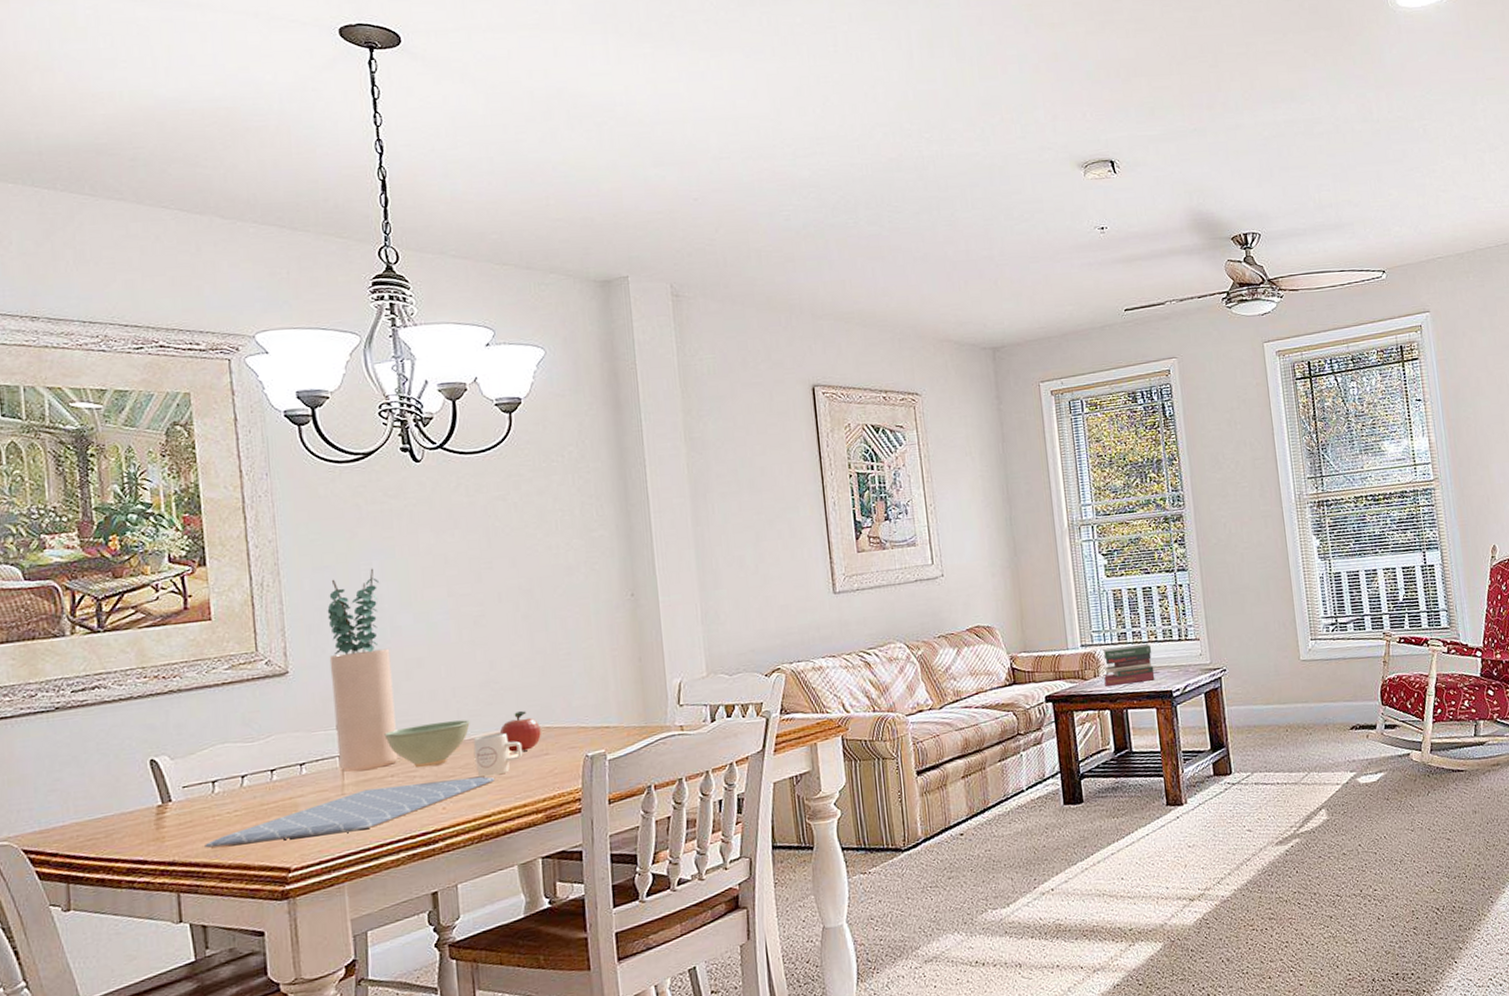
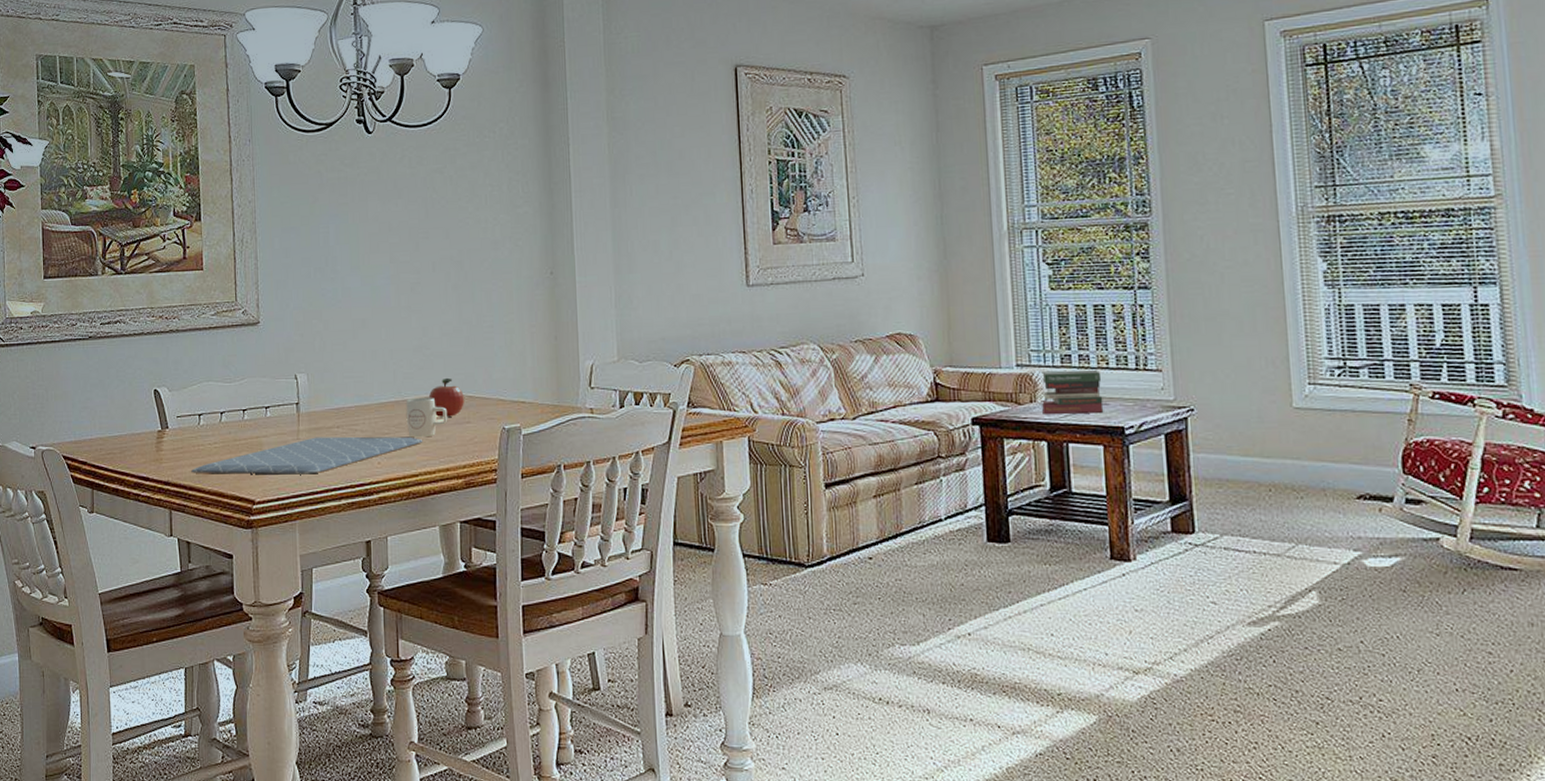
vase: present [327,568,398,772] -> none [292,231,344,419]
bowl: present [384,719,470,769] -> none [333,381,404,423]

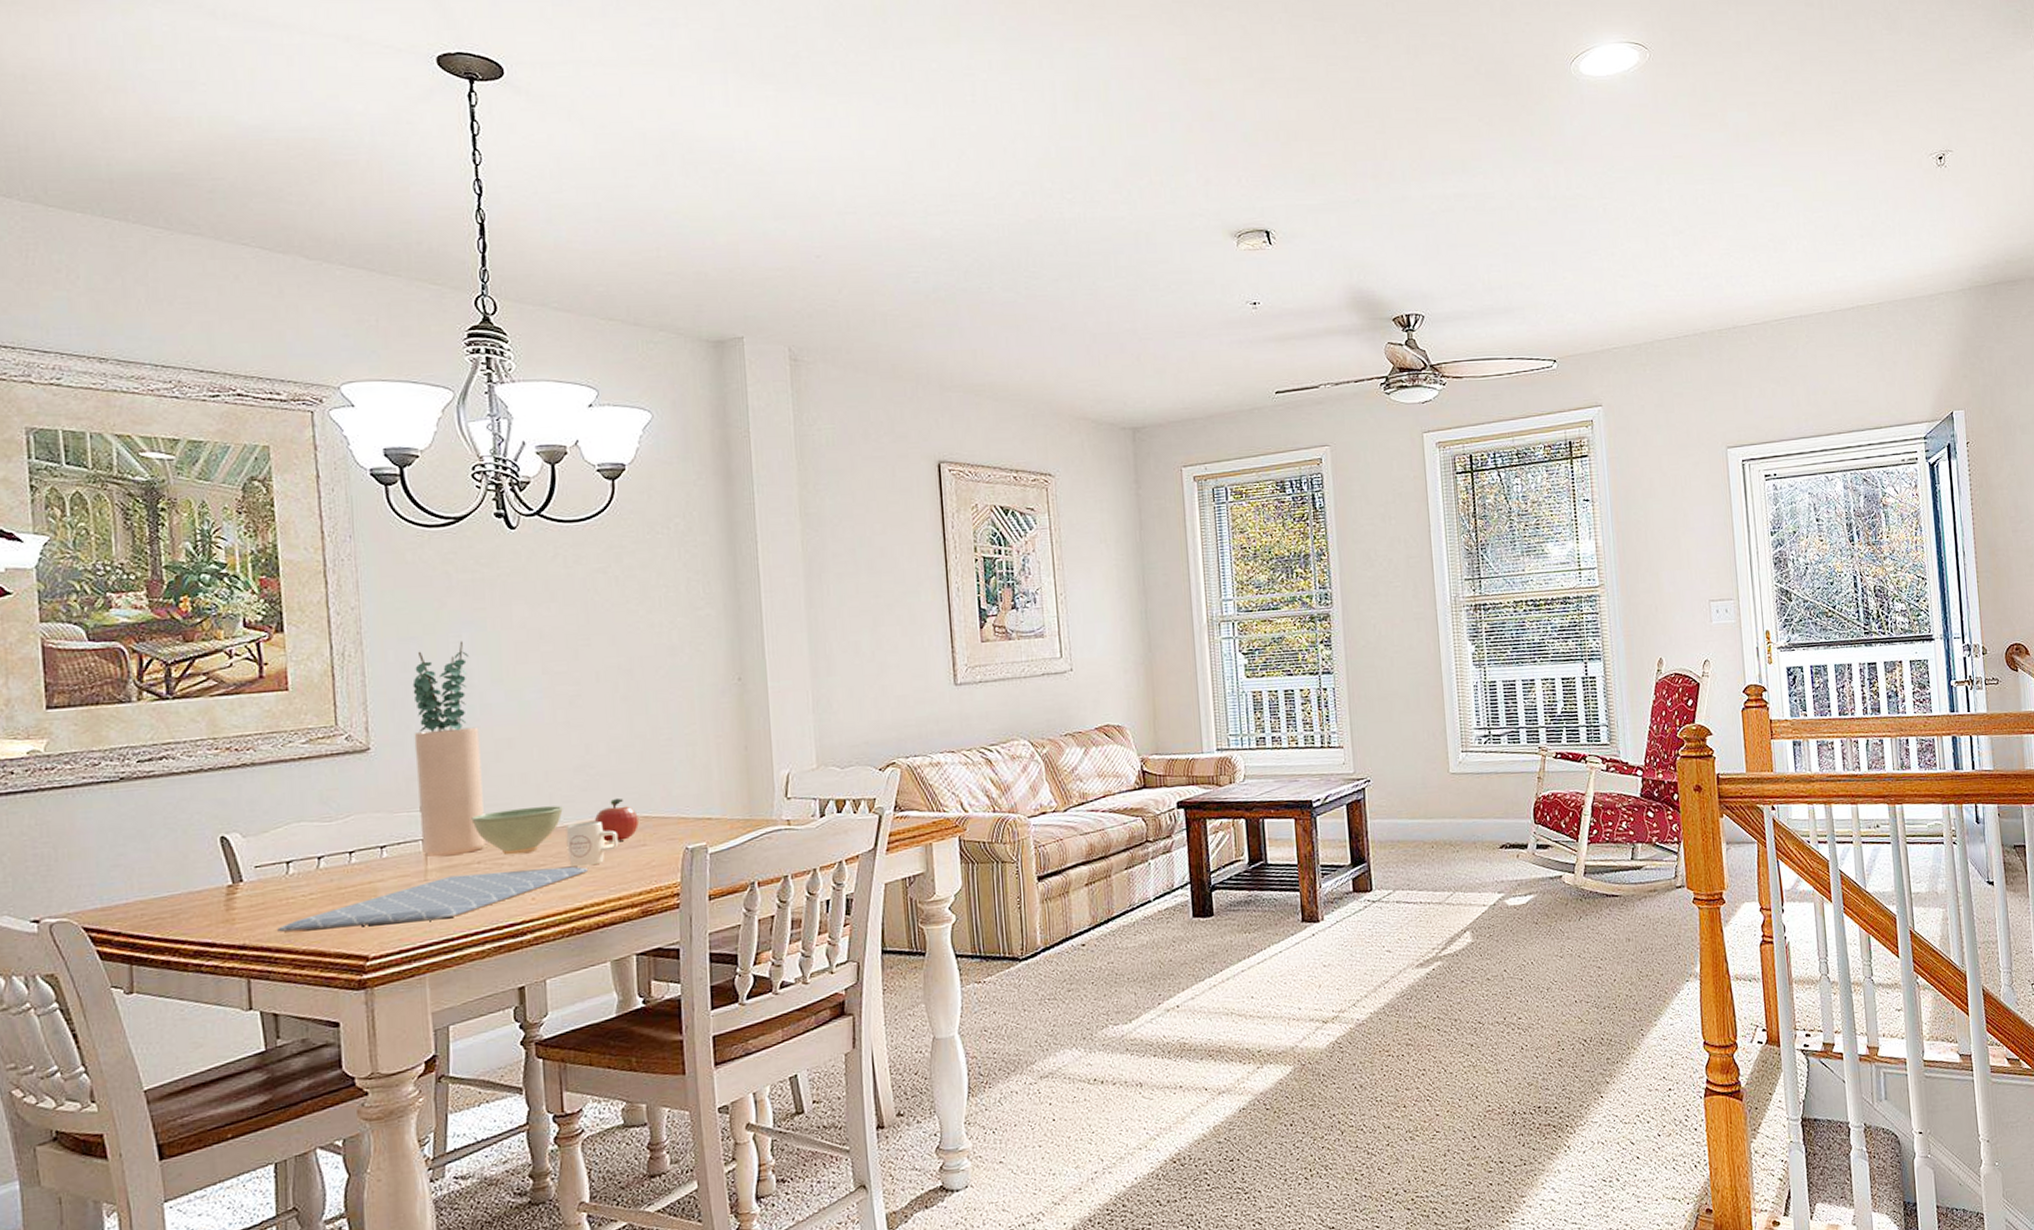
vase: none [292,231,344,419] -> present [412,640,486,857]
bowl: none [333,381,404,423] -> present [471,805,563,856]
books: present [1042,369,1104,414] -> none [1239,749,1294,794]

